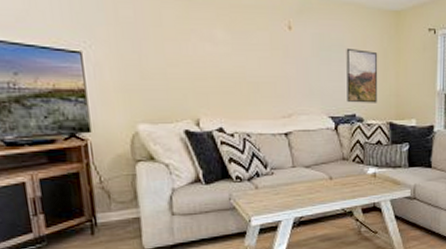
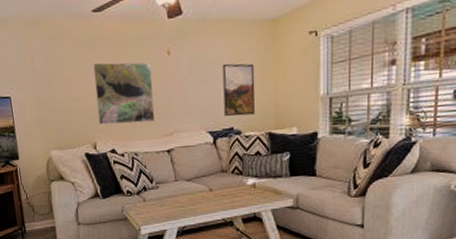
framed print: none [199,25,273,100] -> present [93,62,156,125]

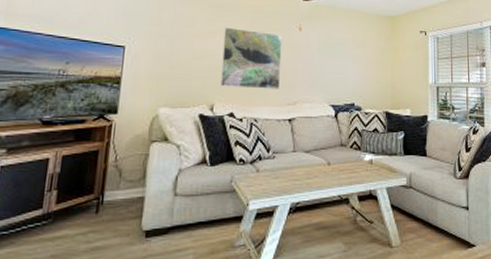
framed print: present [222,63,255,117] -> none [347,46,376,94]

